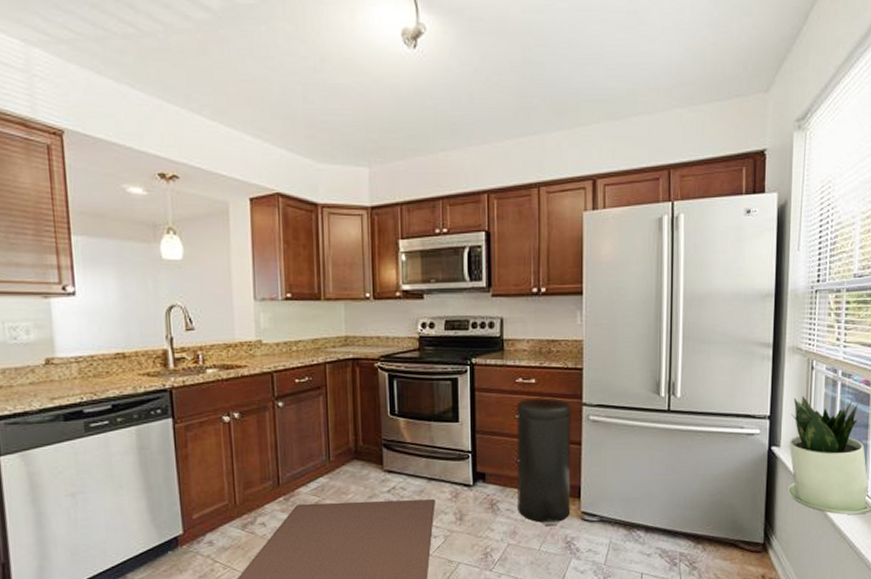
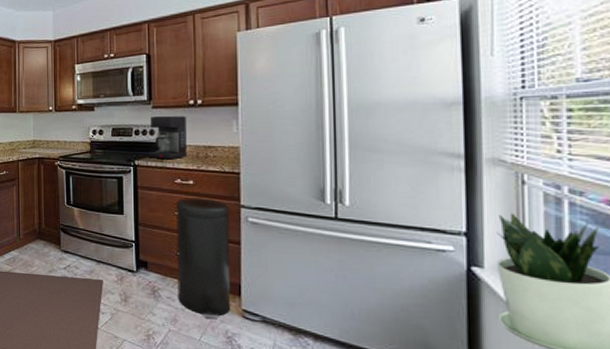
coffee maker: none [486,306,530,357] -> present [148,116,188,160]

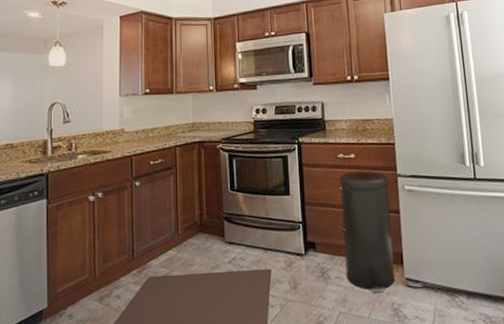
coffee maker: present [148,116,188,160] -> none [311,91,348,135]

